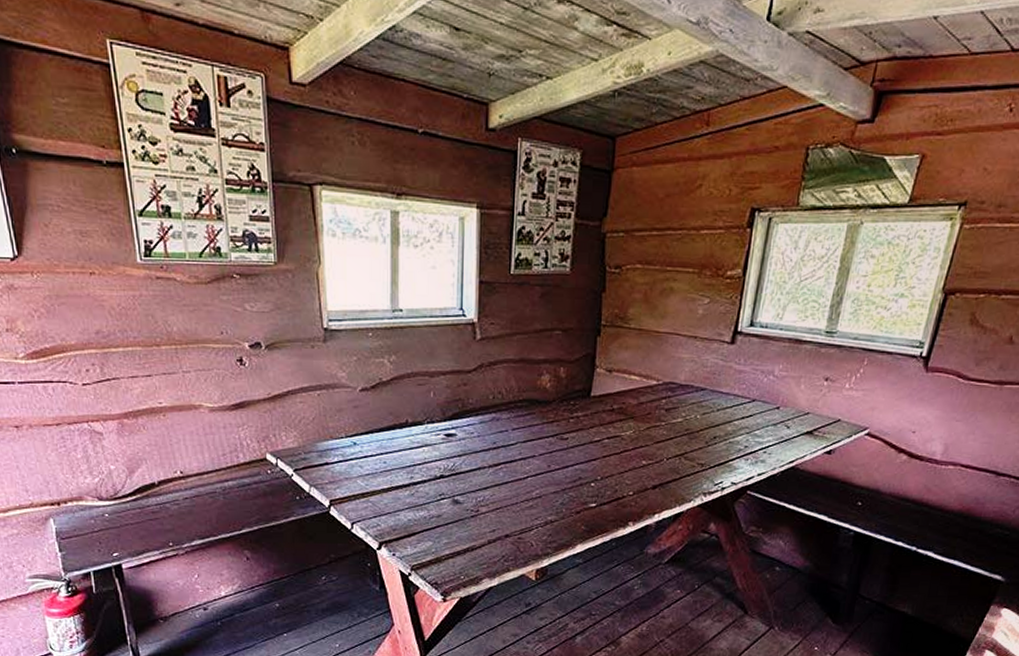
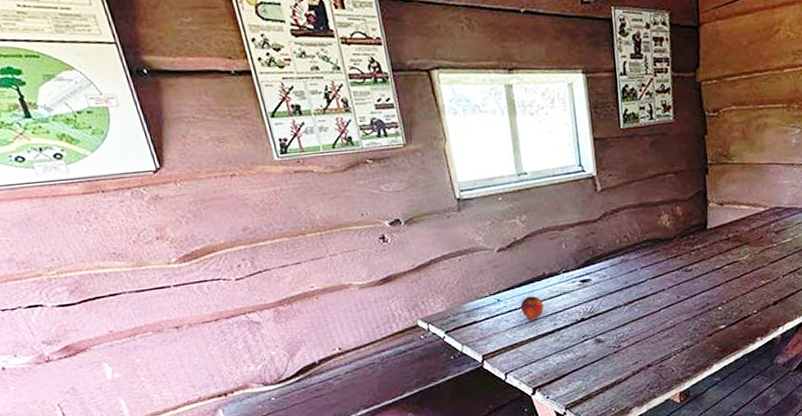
apple: none [377,444,401,471] -> present [520,296,544,321]

